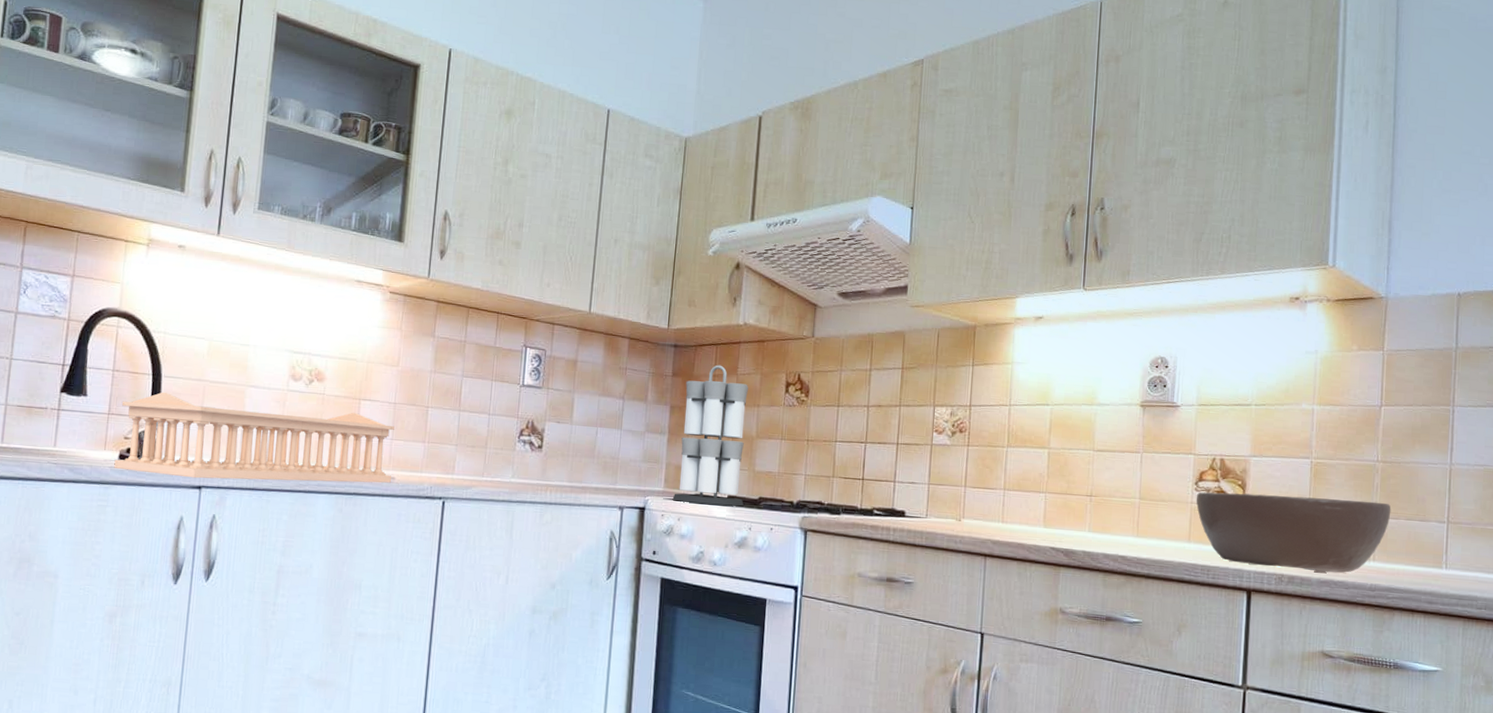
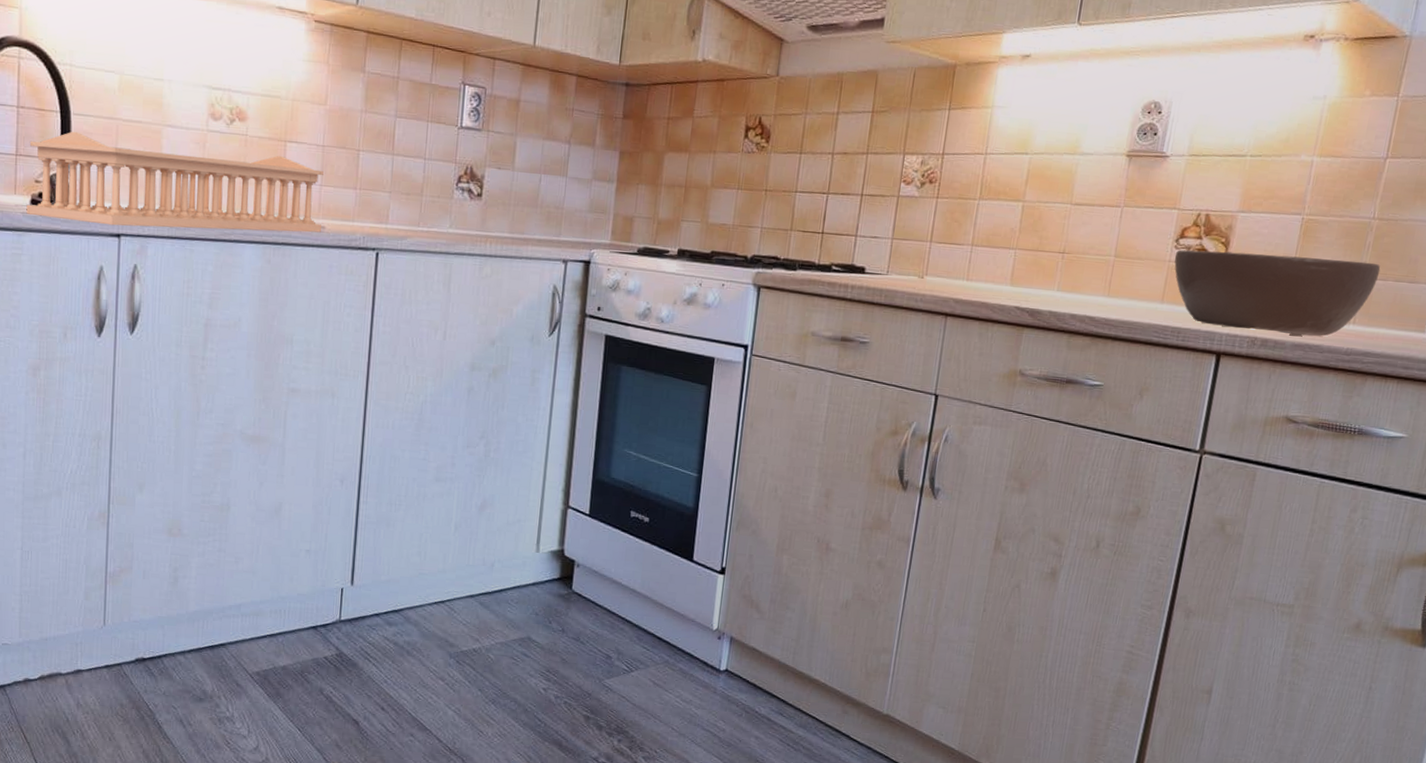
spice rack: present [672,365,748,507] -> none [619,106,705,261]

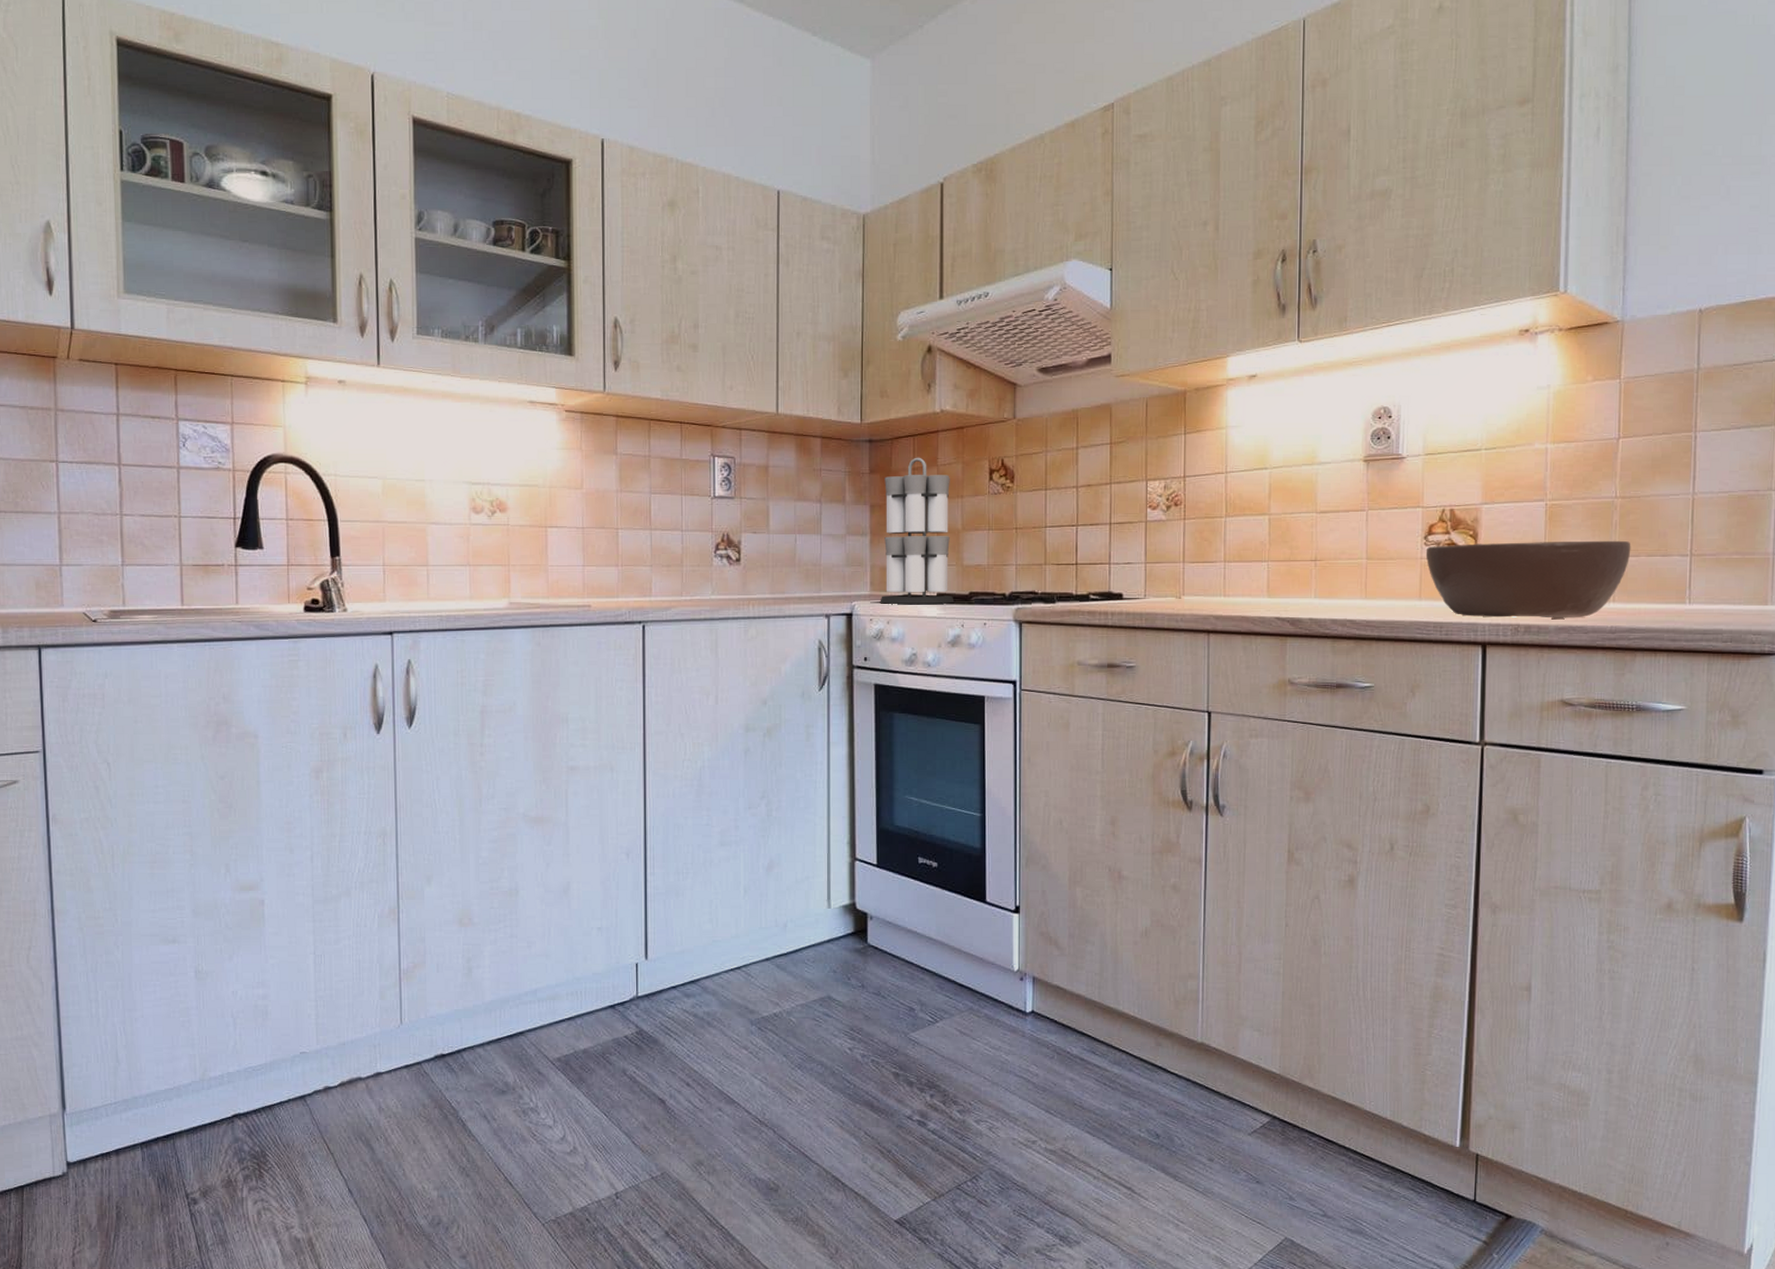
dish rack: present [26,131,324,233] -> none [300,537,588,624]
spice rack: none [619,106,705,261] -> present [880,457,954,604]

